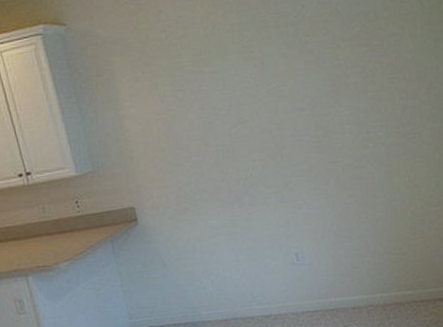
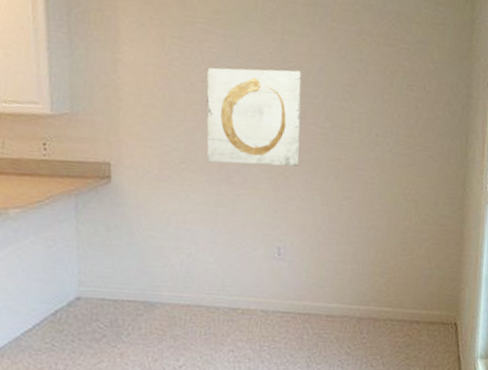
wall art: none [200,89,301,190] -> present [206,67,302,167]

